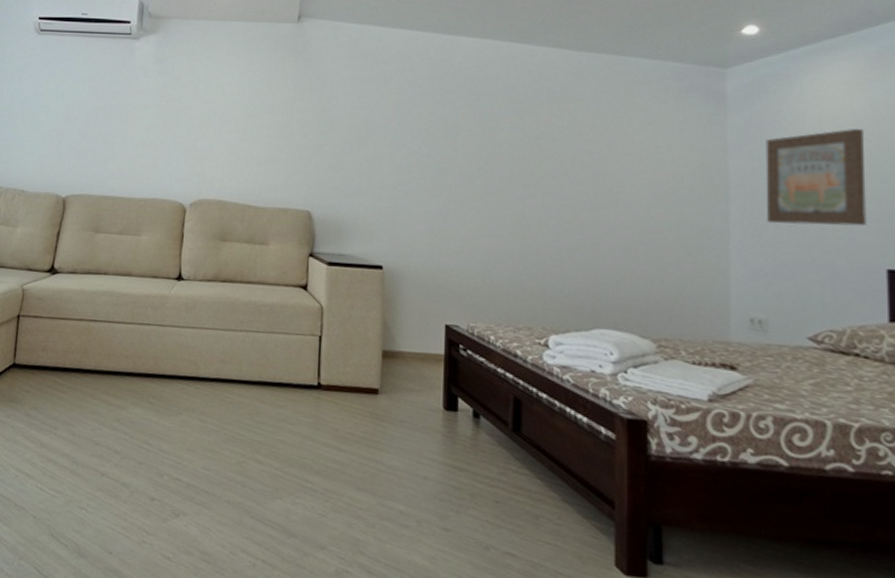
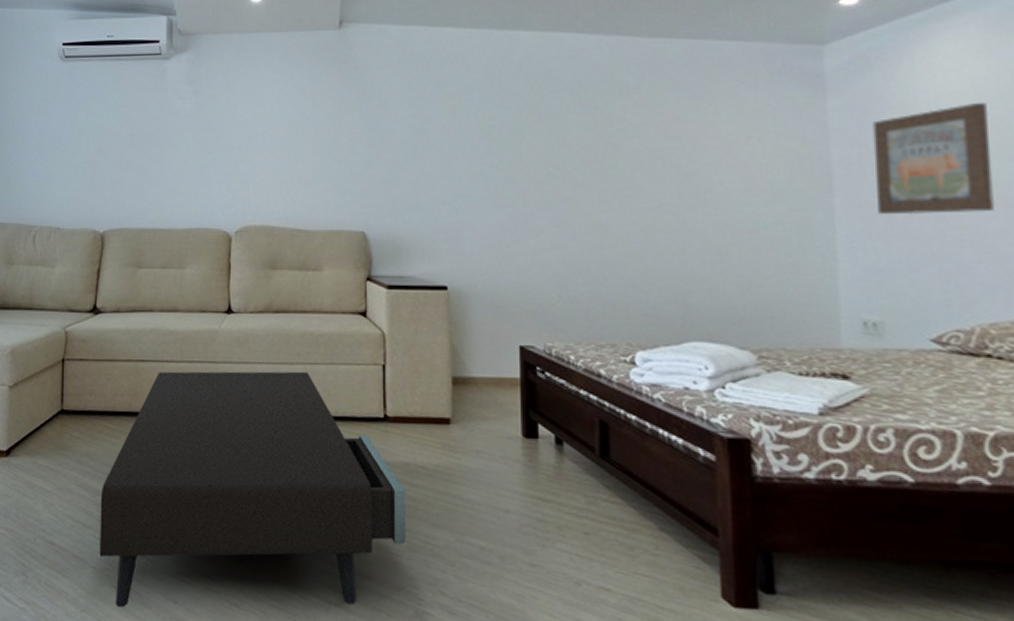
coffee table: none [40,332,333,562] -> present [99,371,405,608]

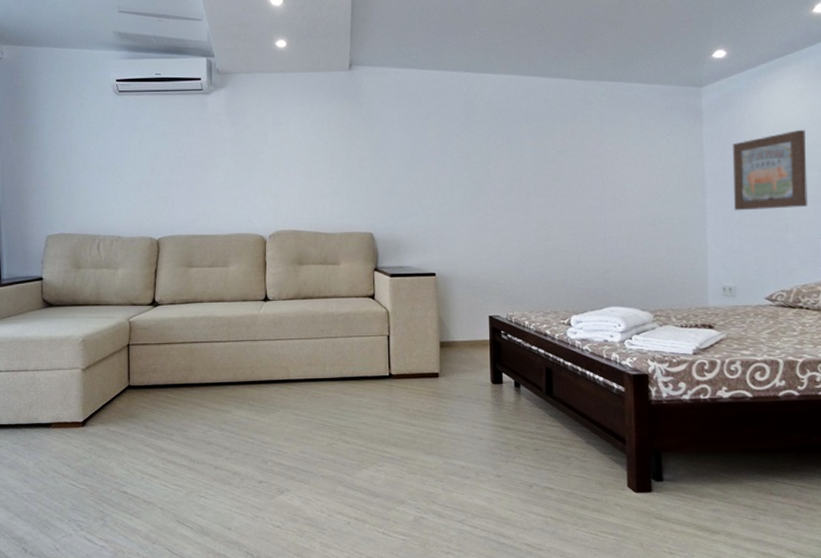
coffee table: present [99,371,405,608] -> none [165,344,406,538]

